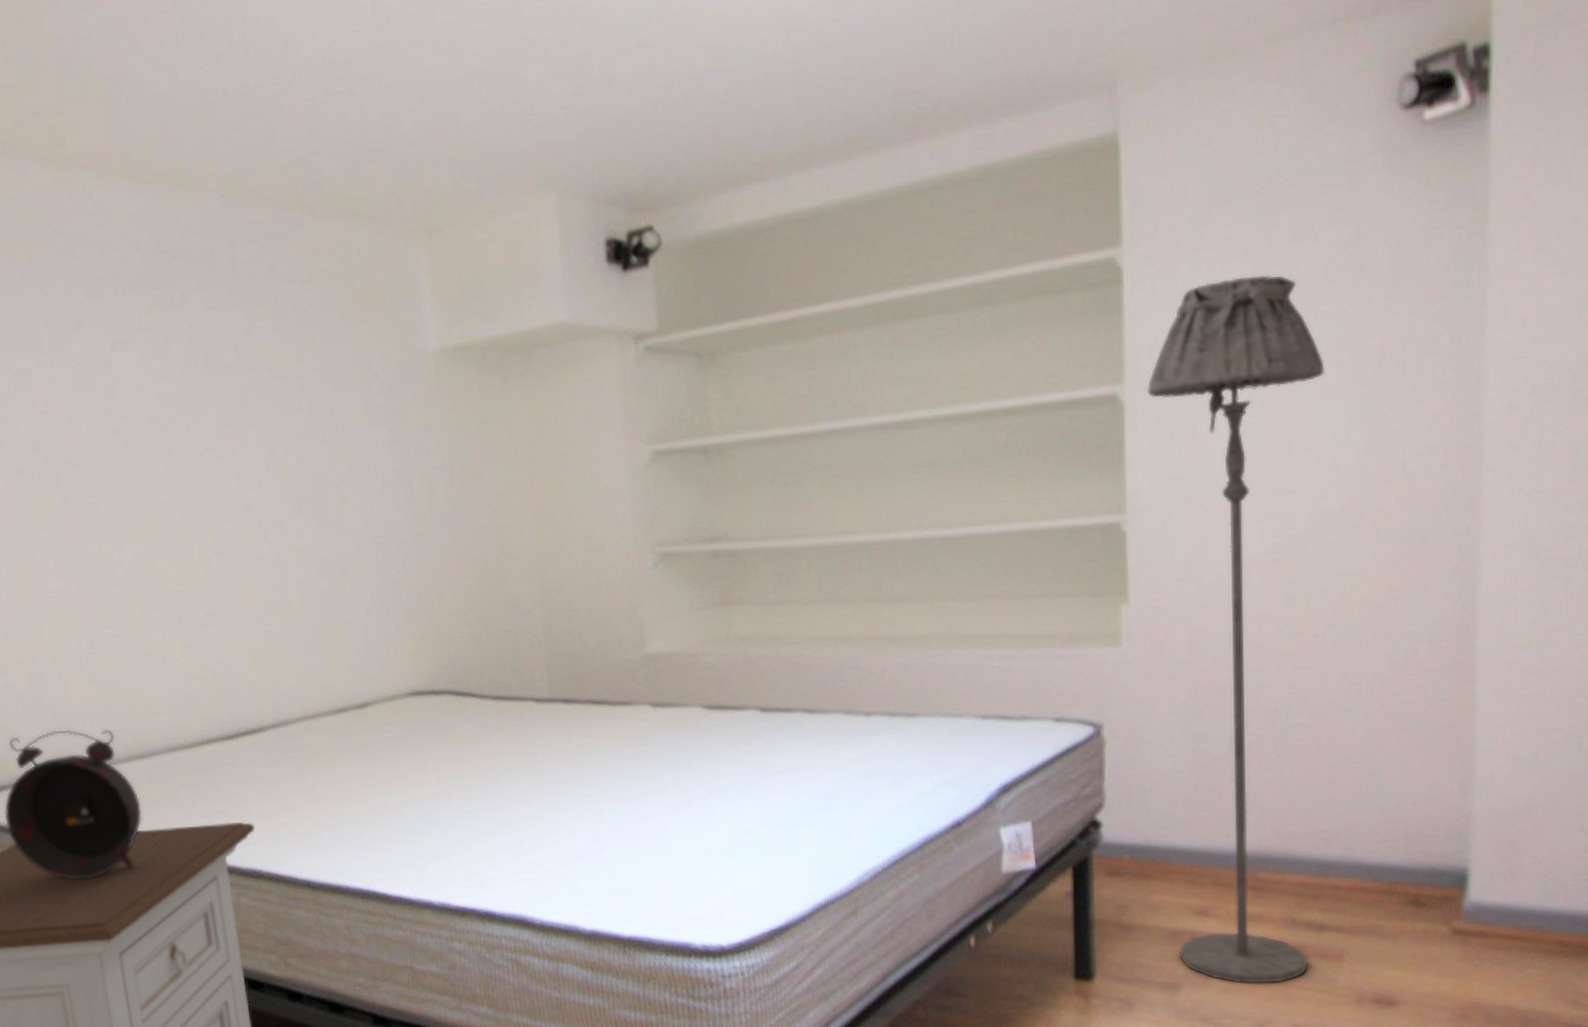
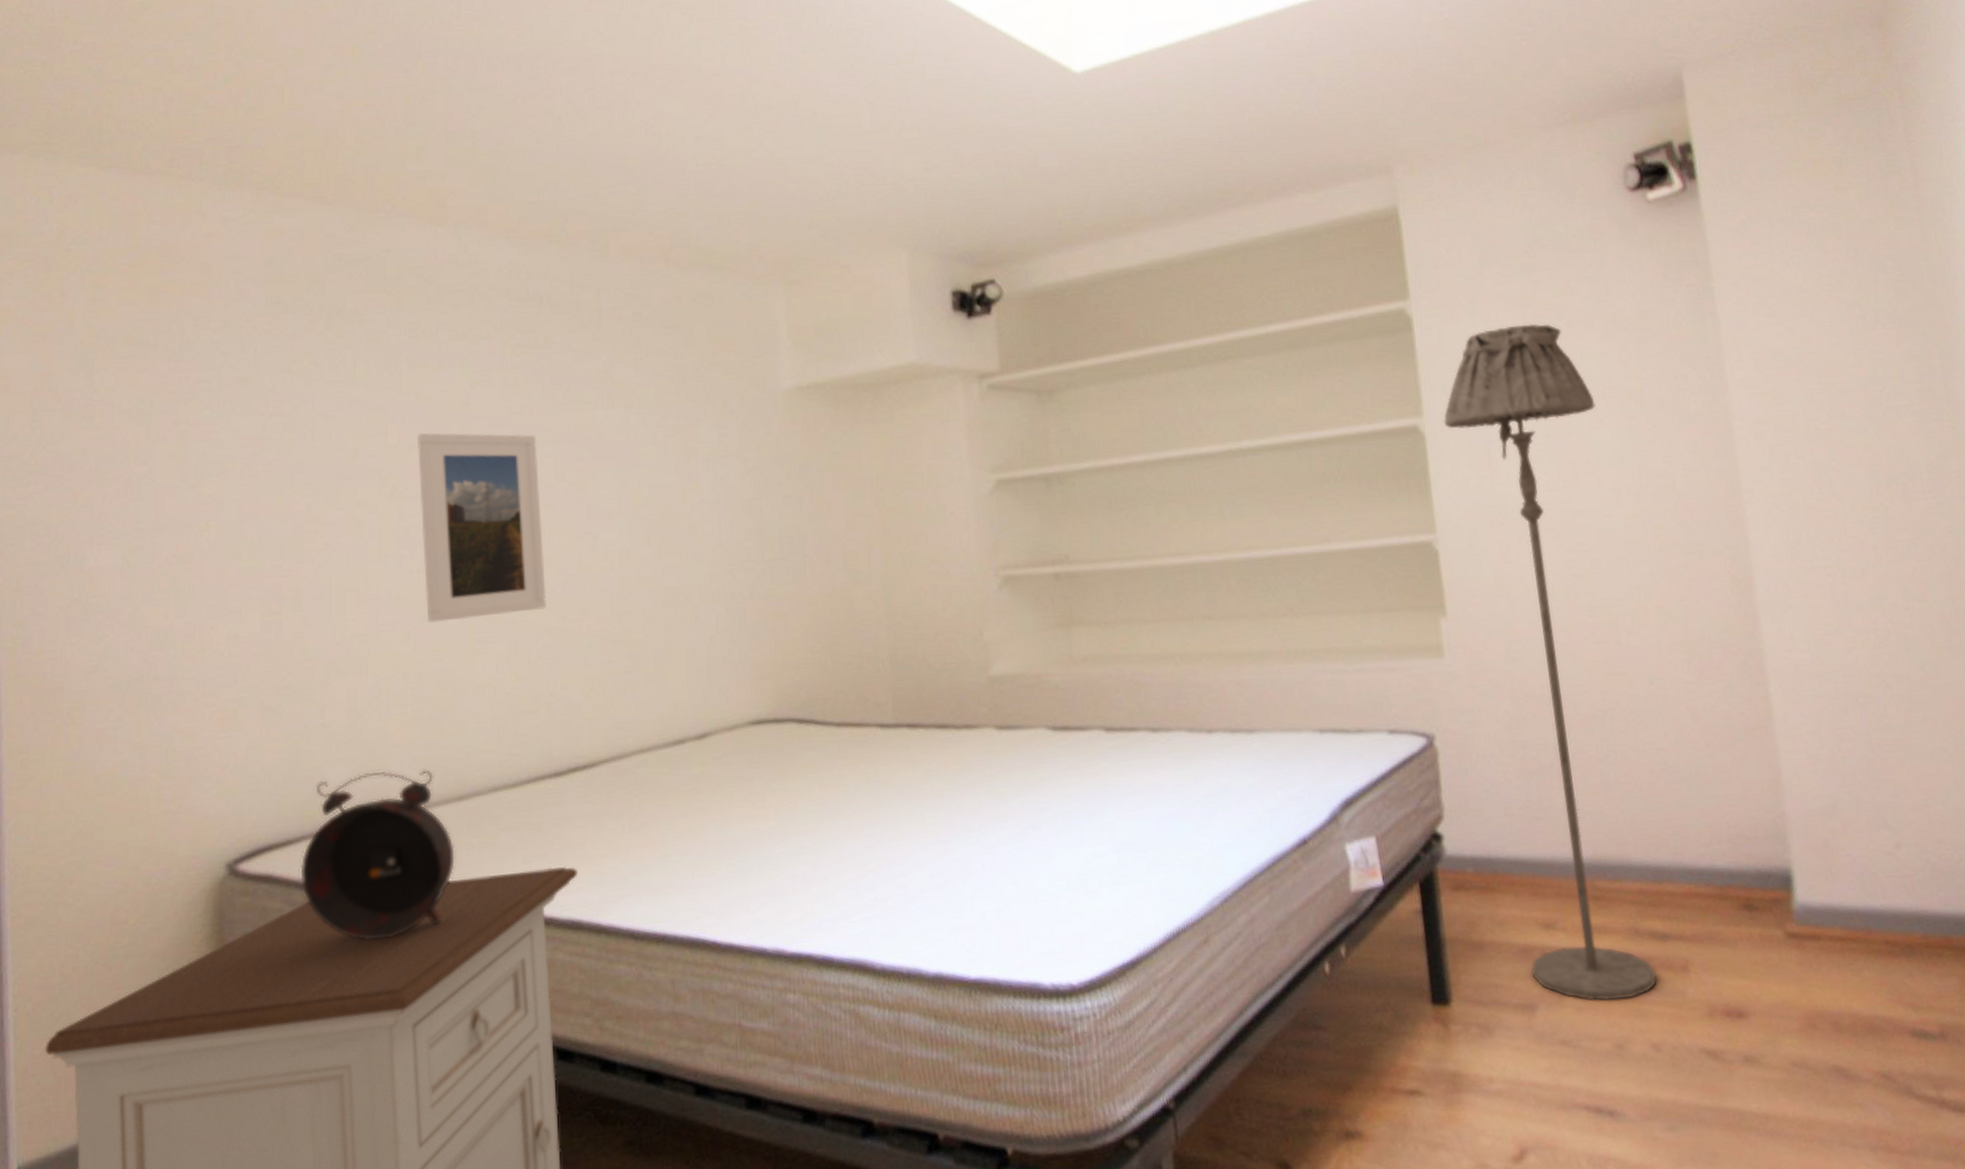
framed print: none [63,396,205,590] -> present [416,432,546,623]

